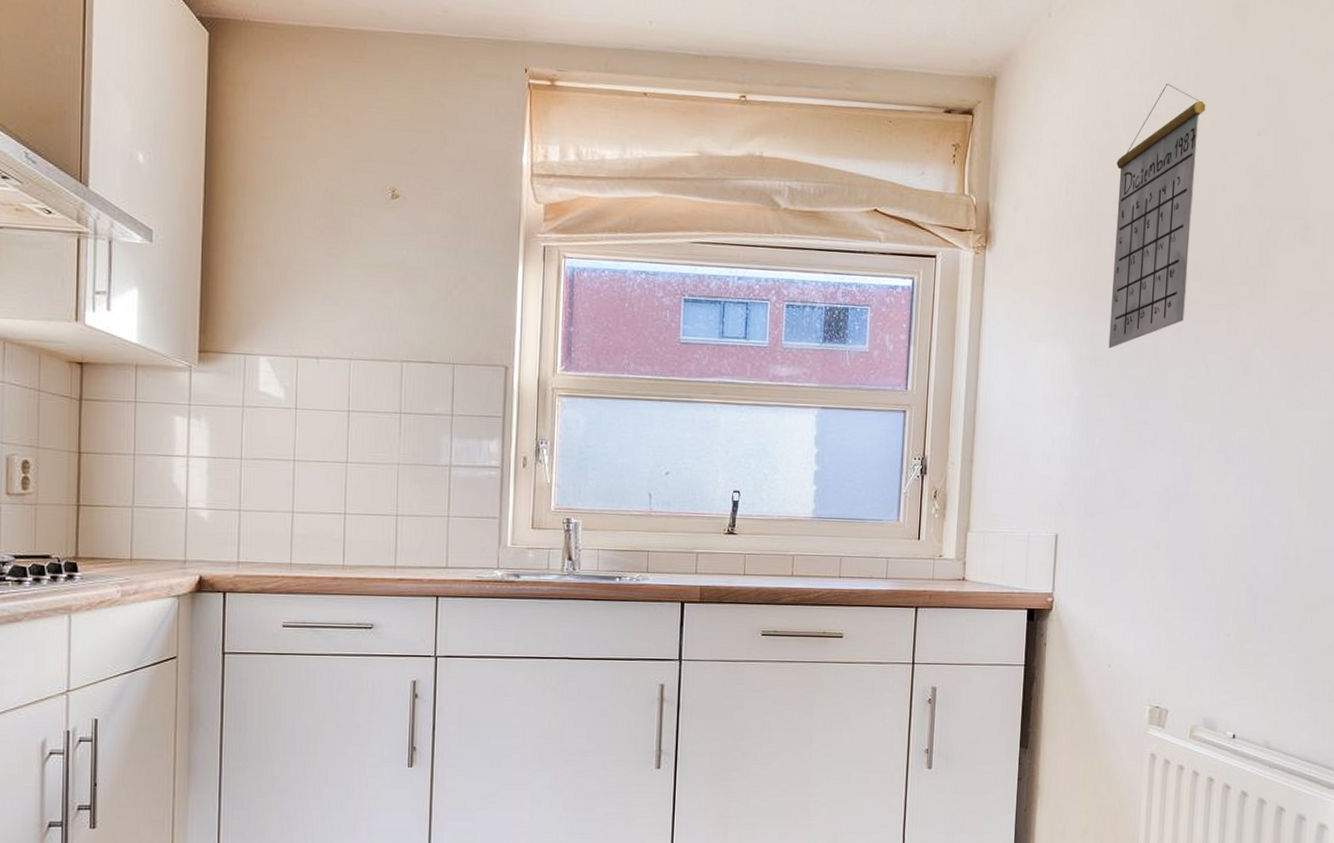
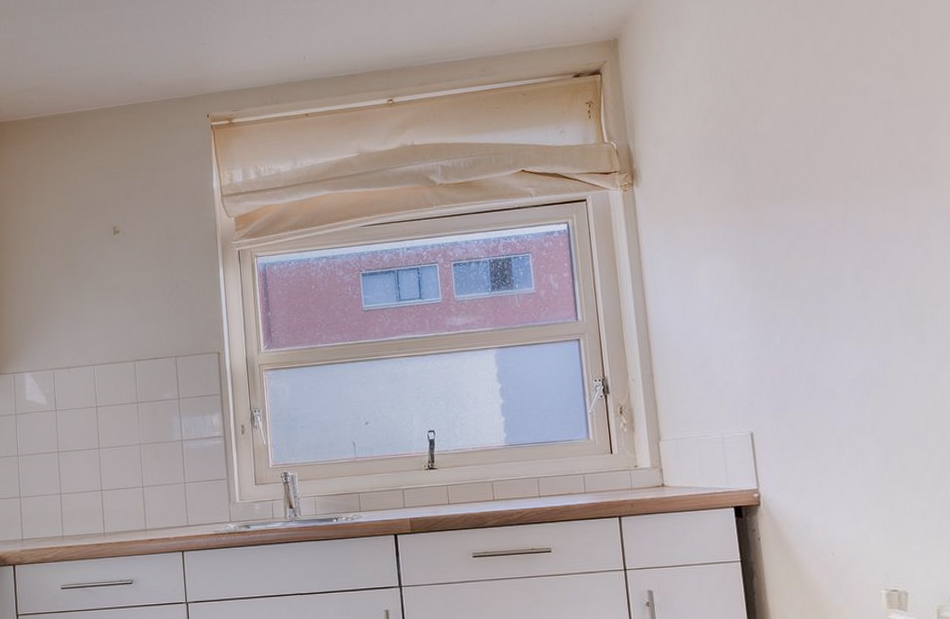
calendar: present [1108,83,1206,348] -> none [749,9,849,253]

